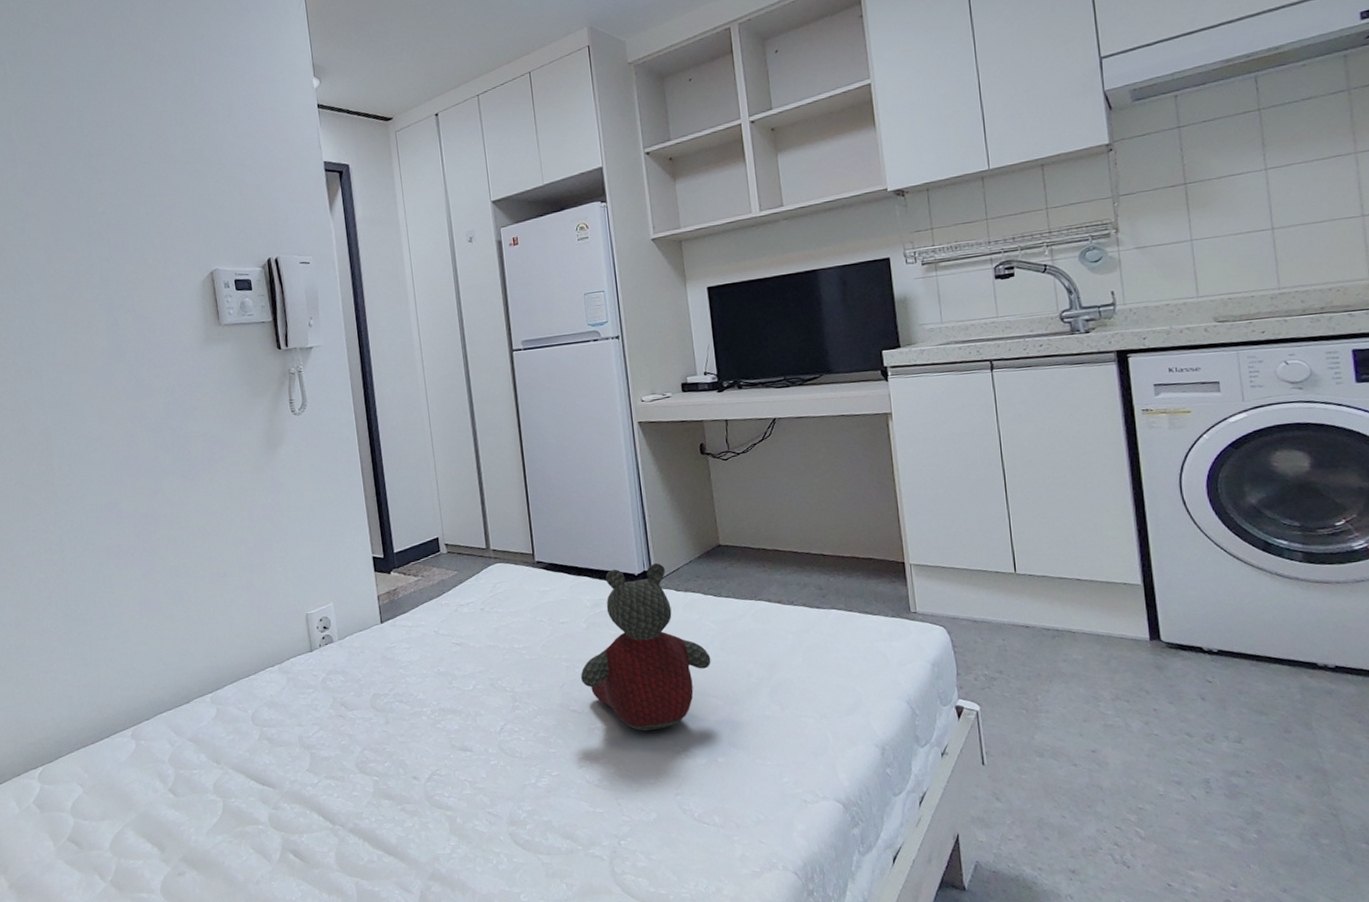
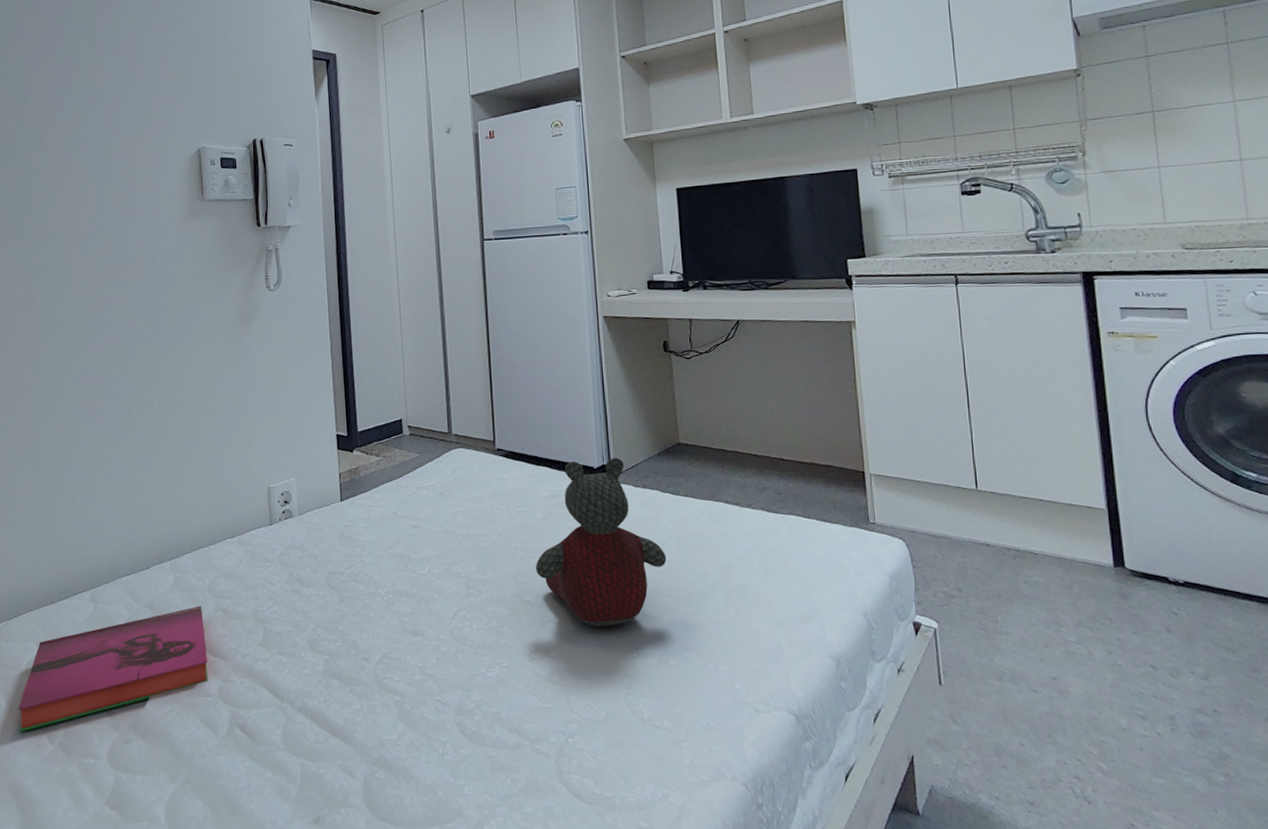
hardback book: none [66,736,258,872] -> present [17,606,208,732]

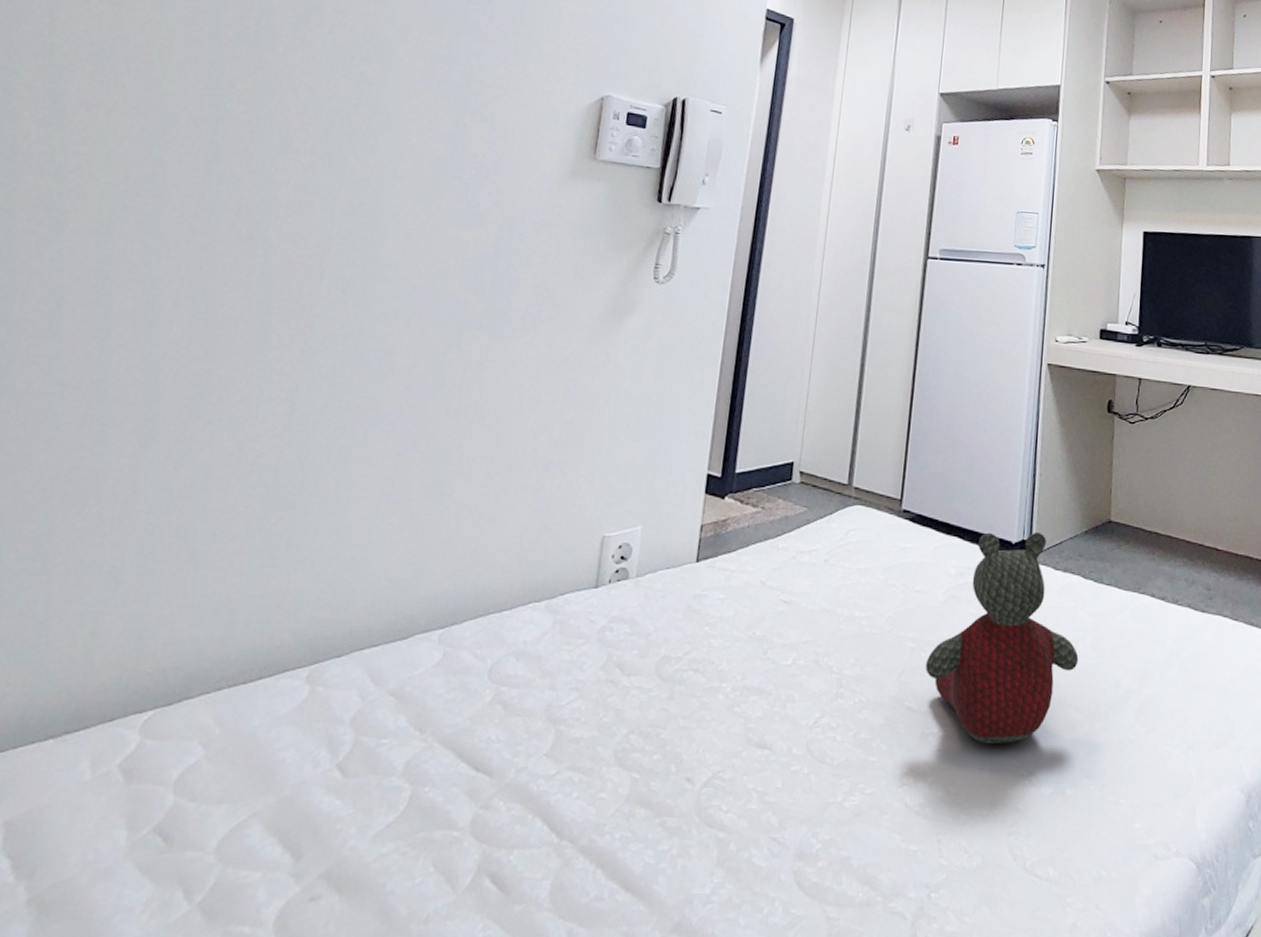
hardback book: present [17,606,208,732] -> none [137,696,474,883]

